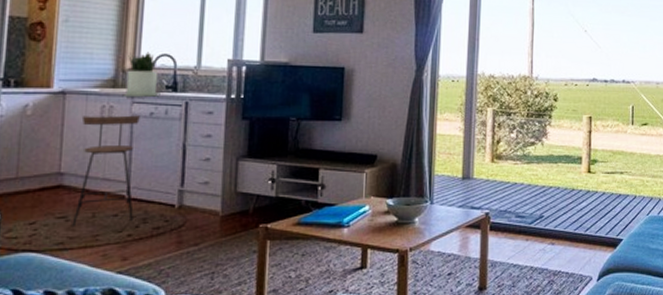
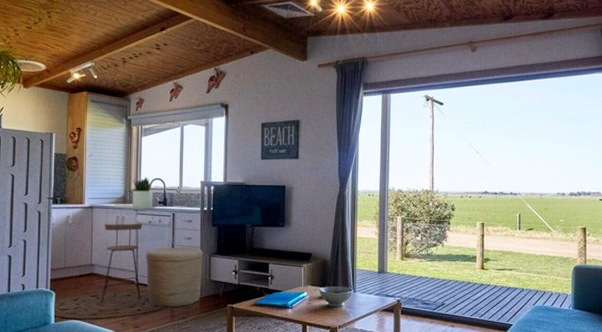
basket: none [143,148,228,231] -> present [146,247,203,307]

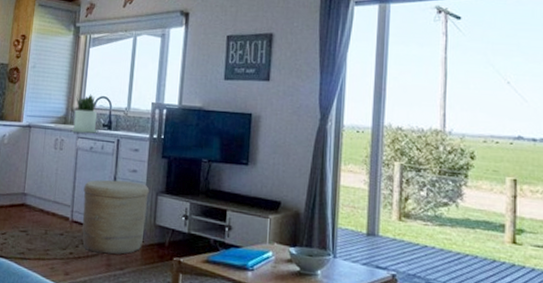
bar stool: present [101,223,142,303] -> none [30,146,83,241]

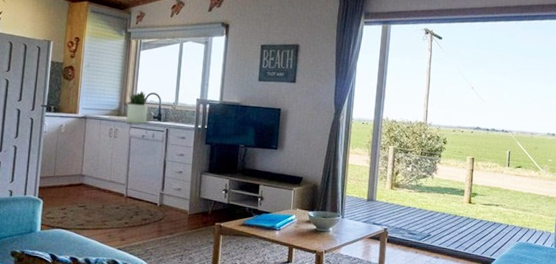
basket: present [82,180,149,255] -> none [136,162,195,223]

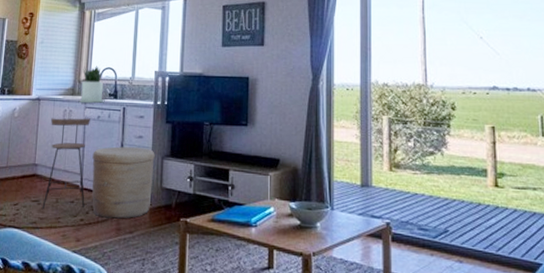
bar stool: none [89,135,135,214] -> present [42,118,90,210]
basket: none [136,162,195,223] -> present [92,146,155,219]

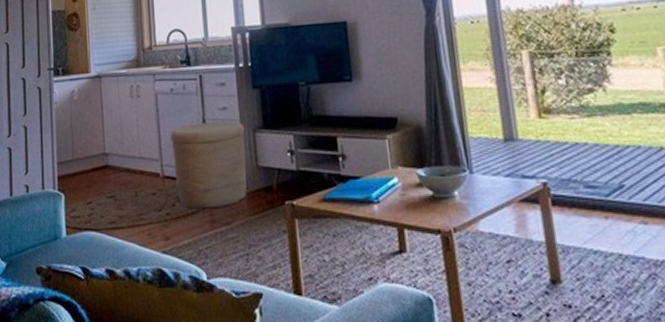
bar stool: present [42,118,90,210] -> none [115,92,169,206]
planter: present [78,66,104,104] -> none [145,29,176,76]

